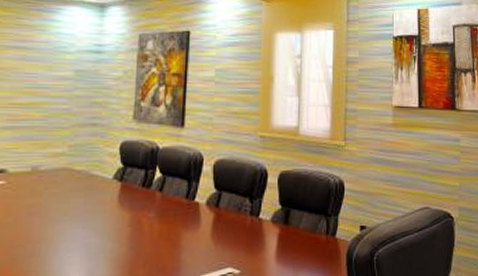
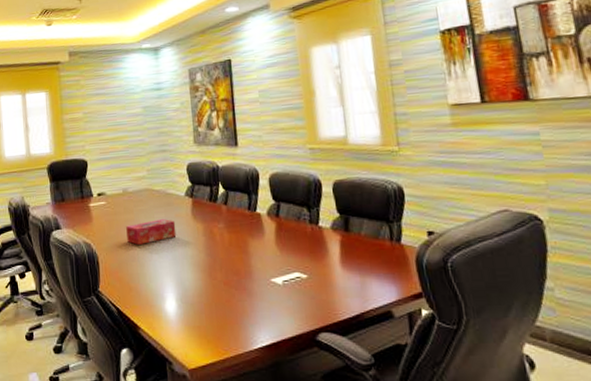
tissue box: none [28,205,96,236] -> present [126,219,177,245]

